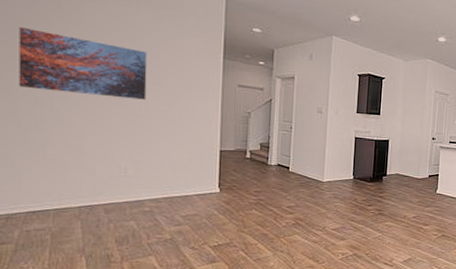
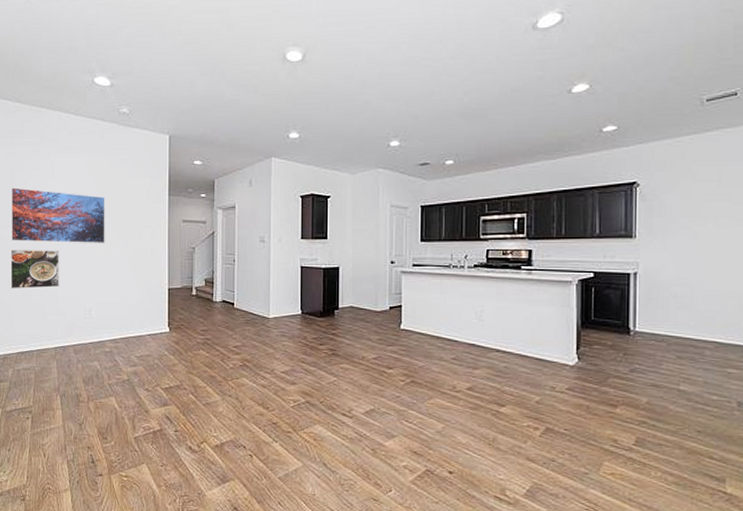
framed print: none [16,97,86,143] -> present [10,250,59,289]

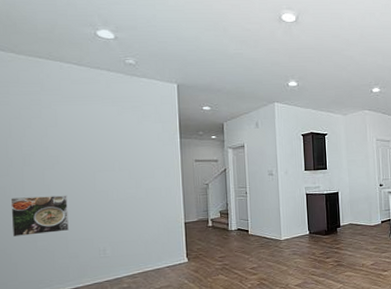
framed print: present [11,187,105,243] -> none [8,136,117,190]

